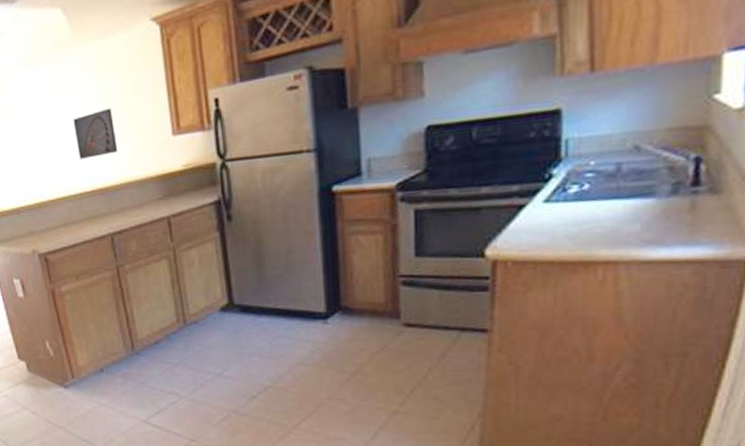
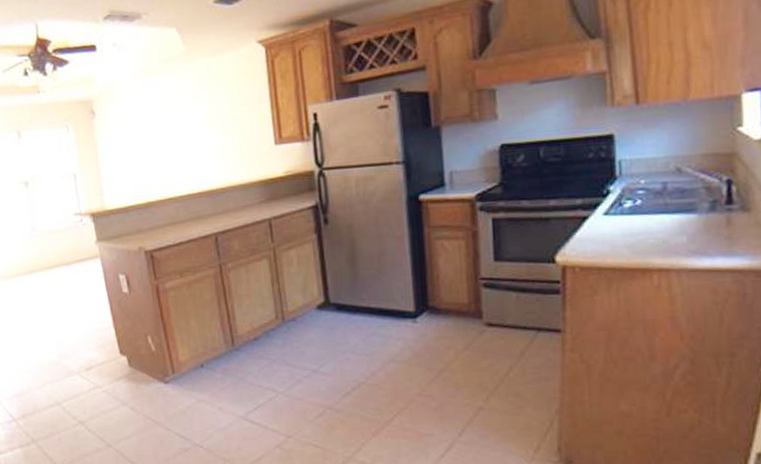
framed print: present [73,108,118,159] -> none [183,118,224,163]

